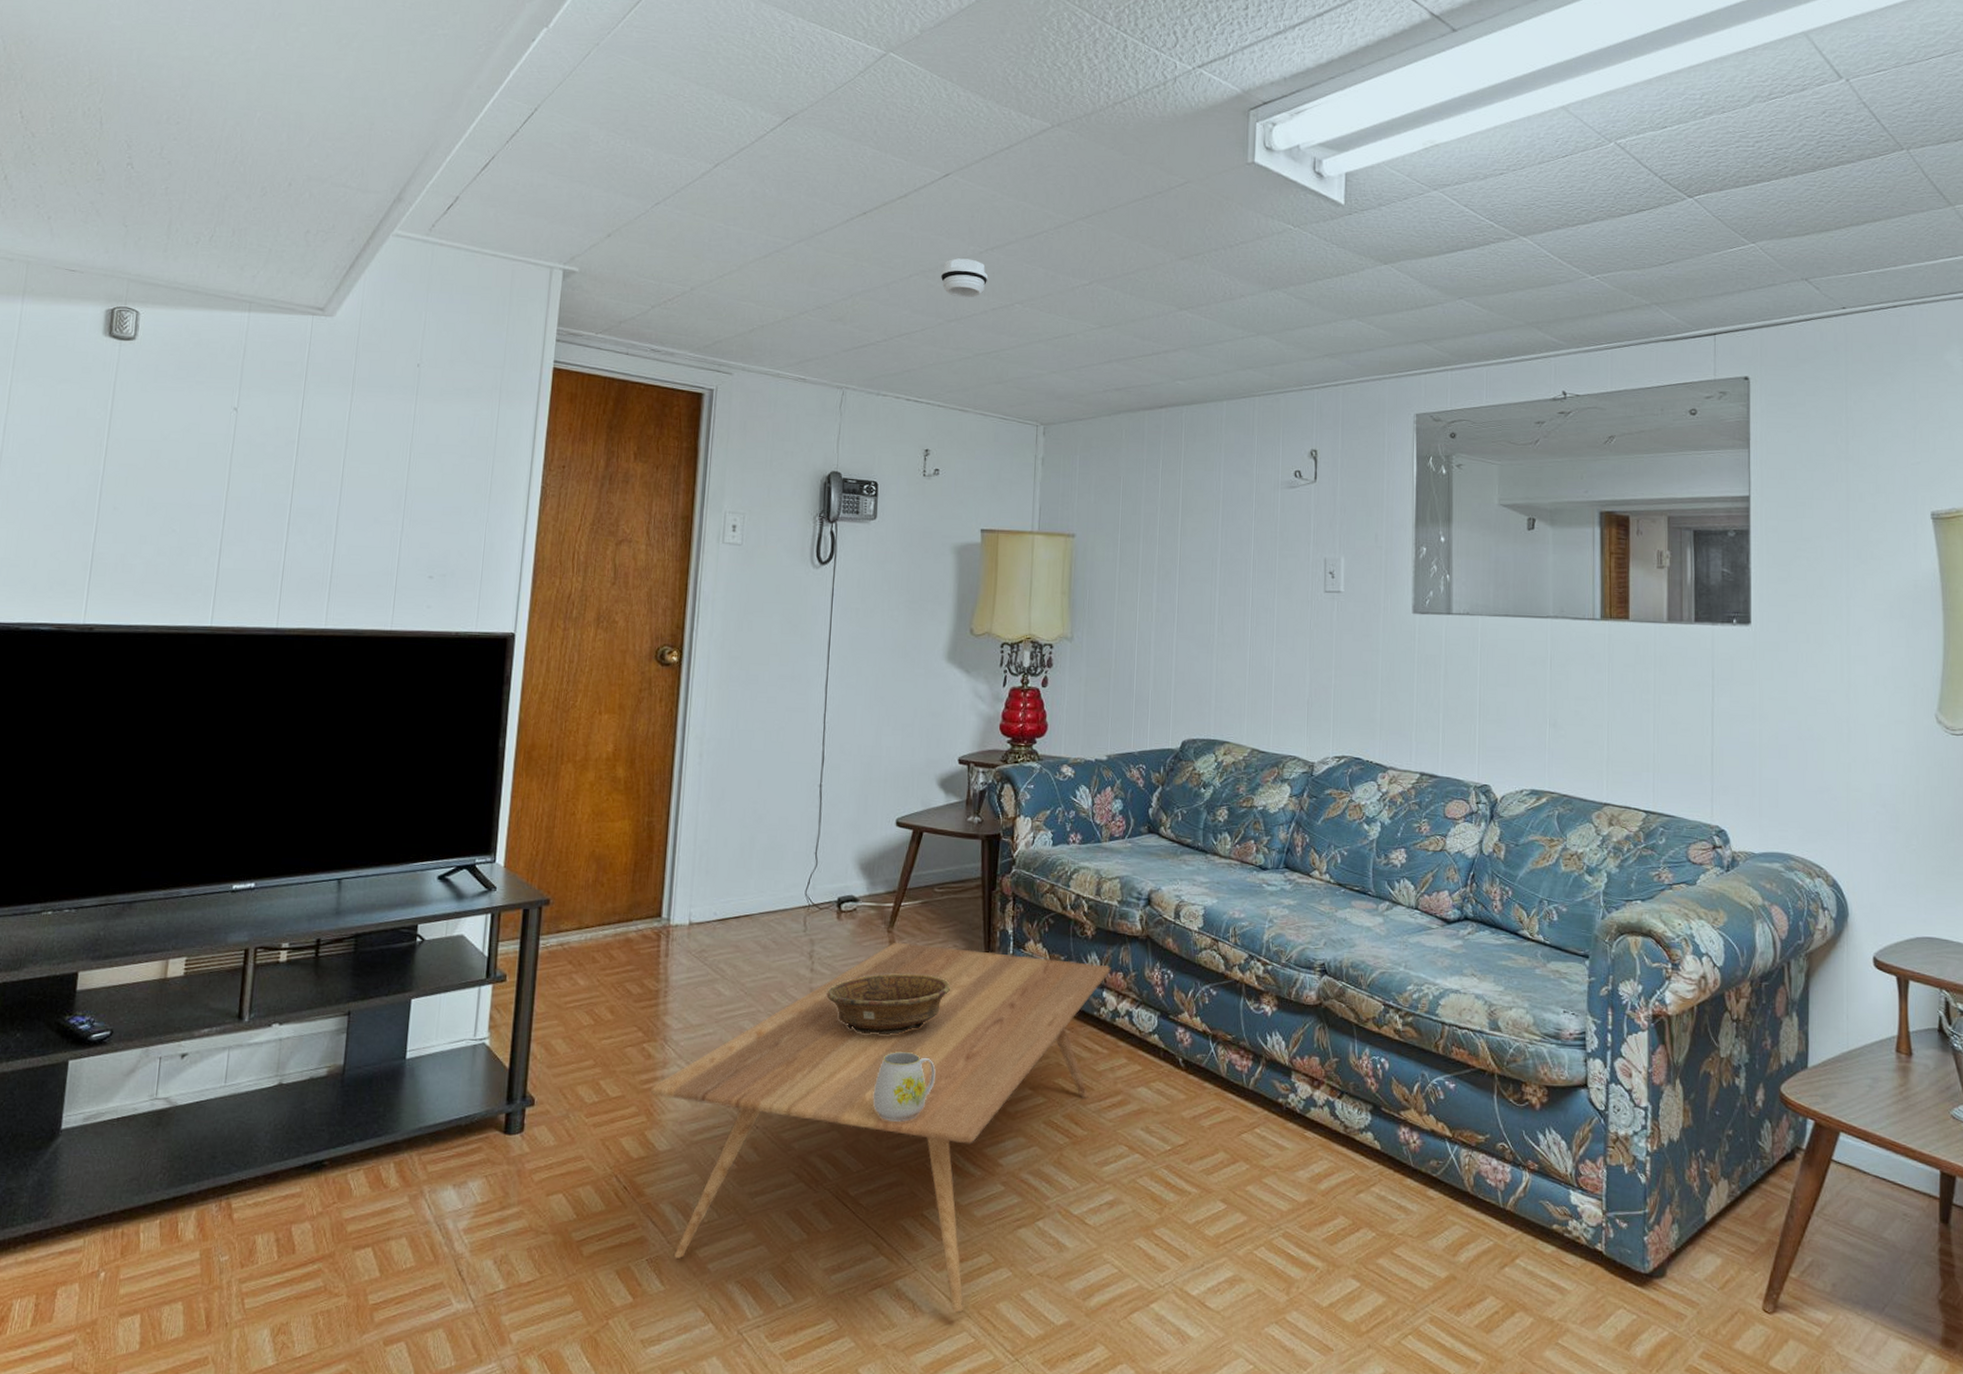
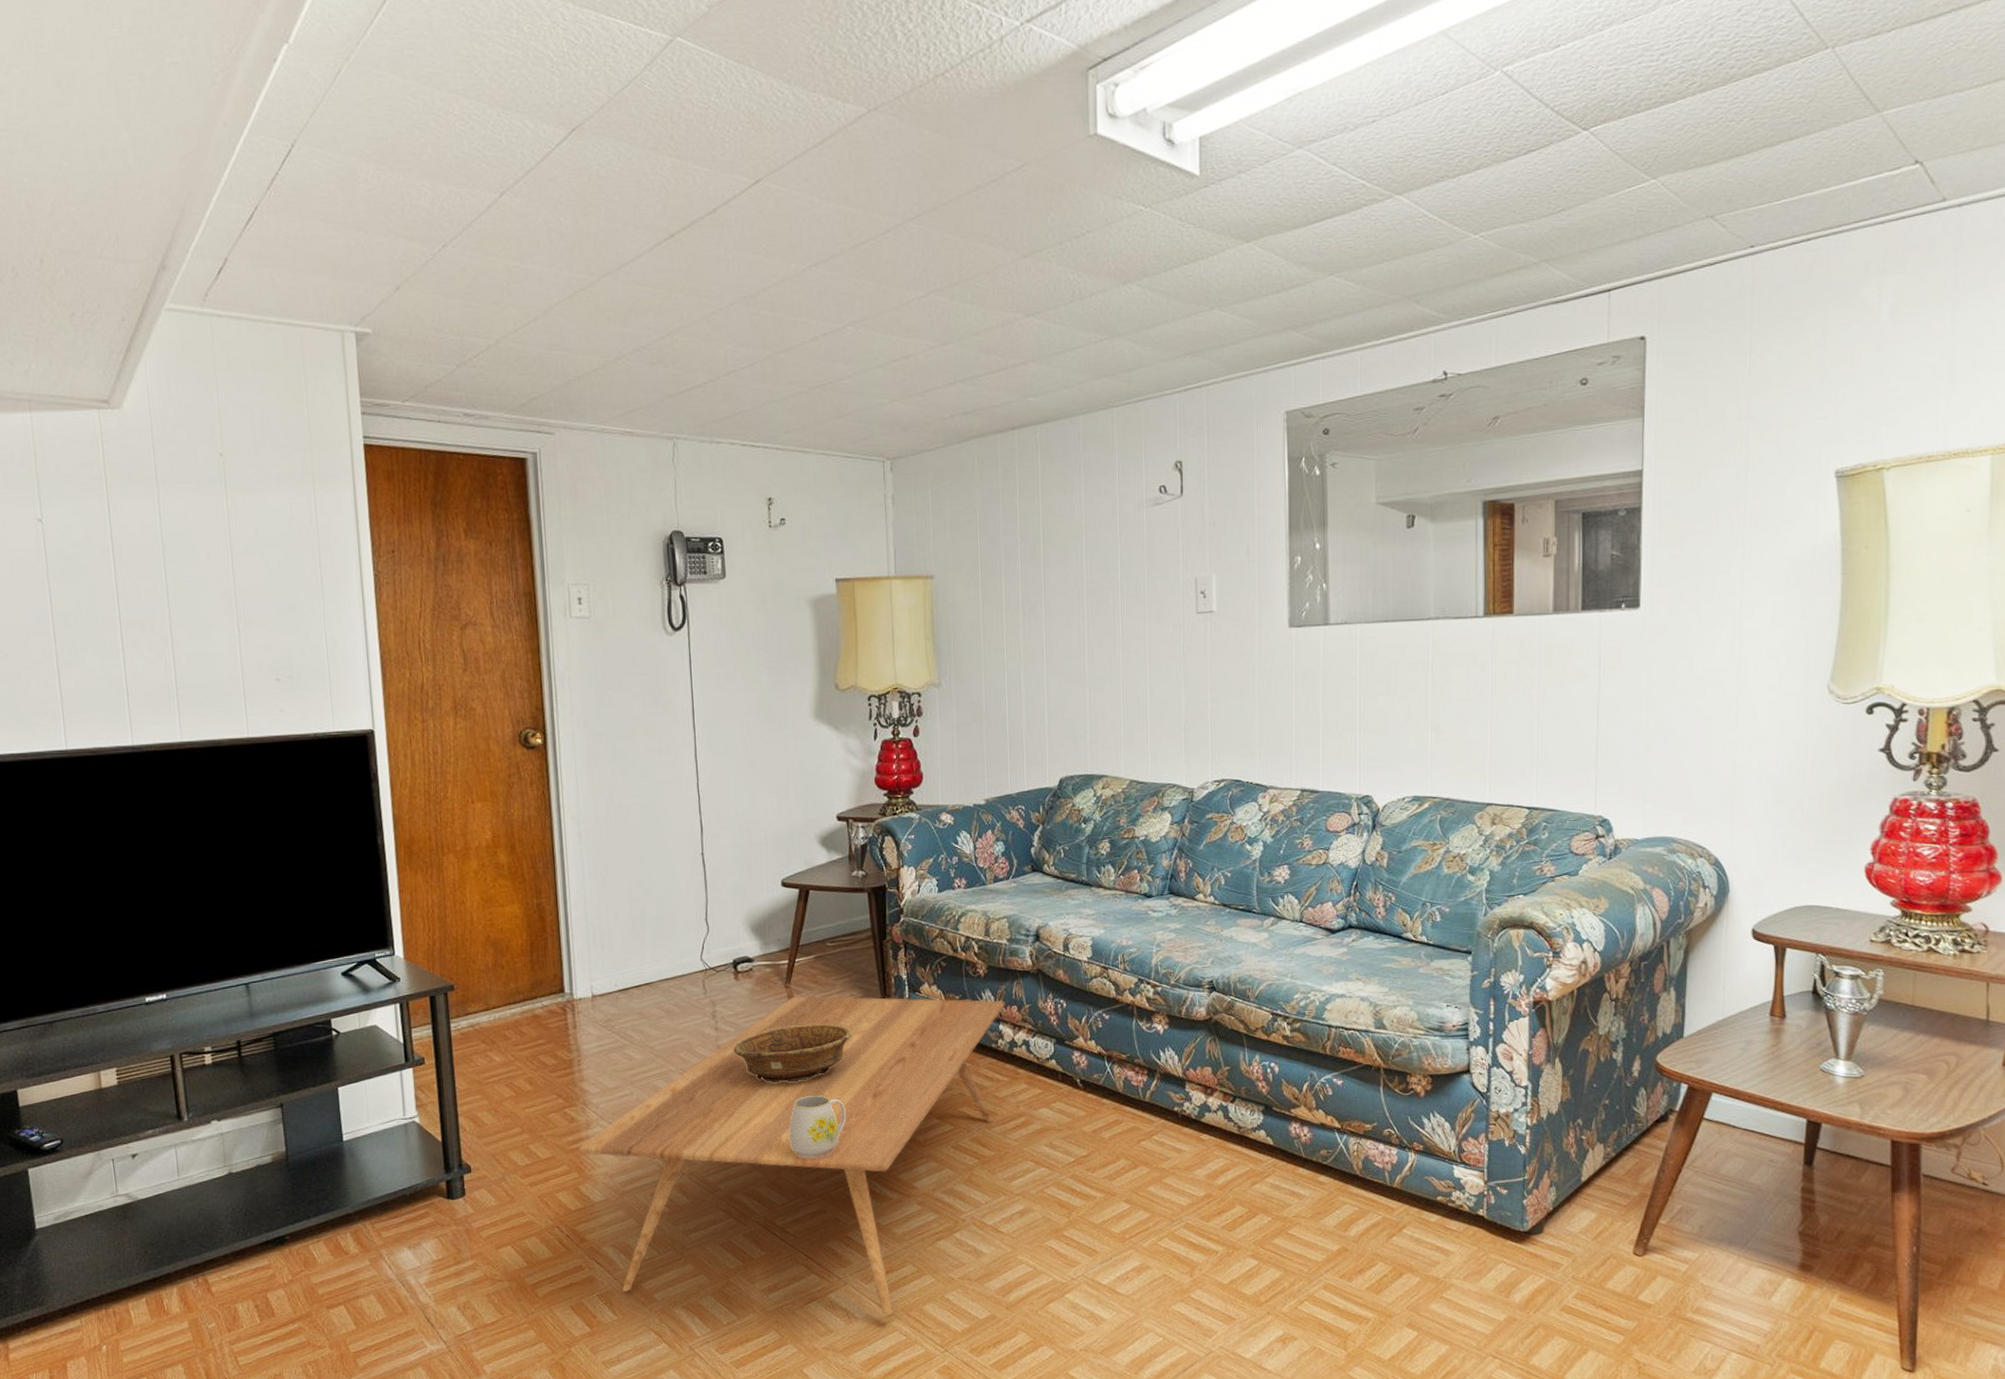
smoke detector: present [940,258,989,298] -> none [762,278,815,325]

